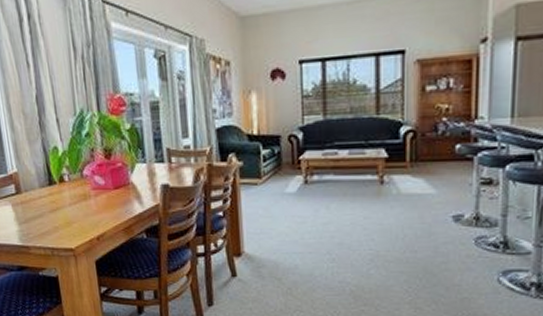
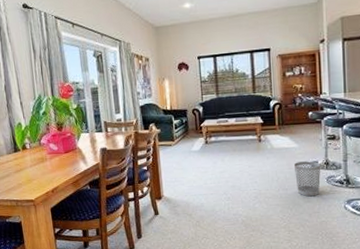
wastebasket: none [429,214,468,263] -> present [294,161,321,197]

